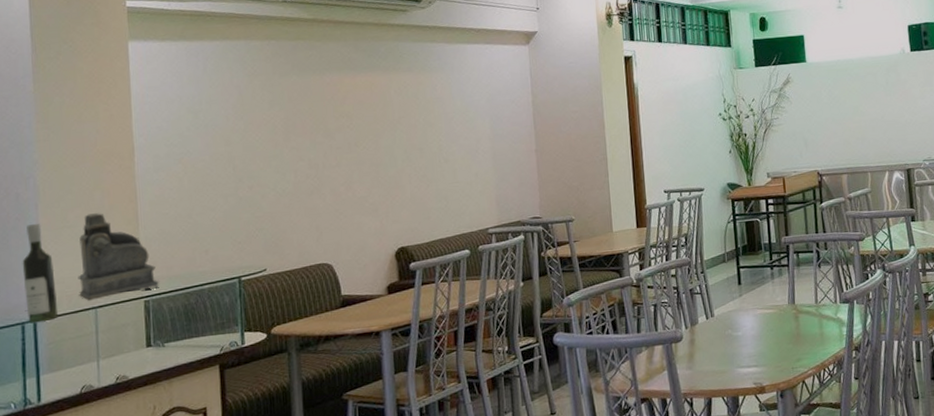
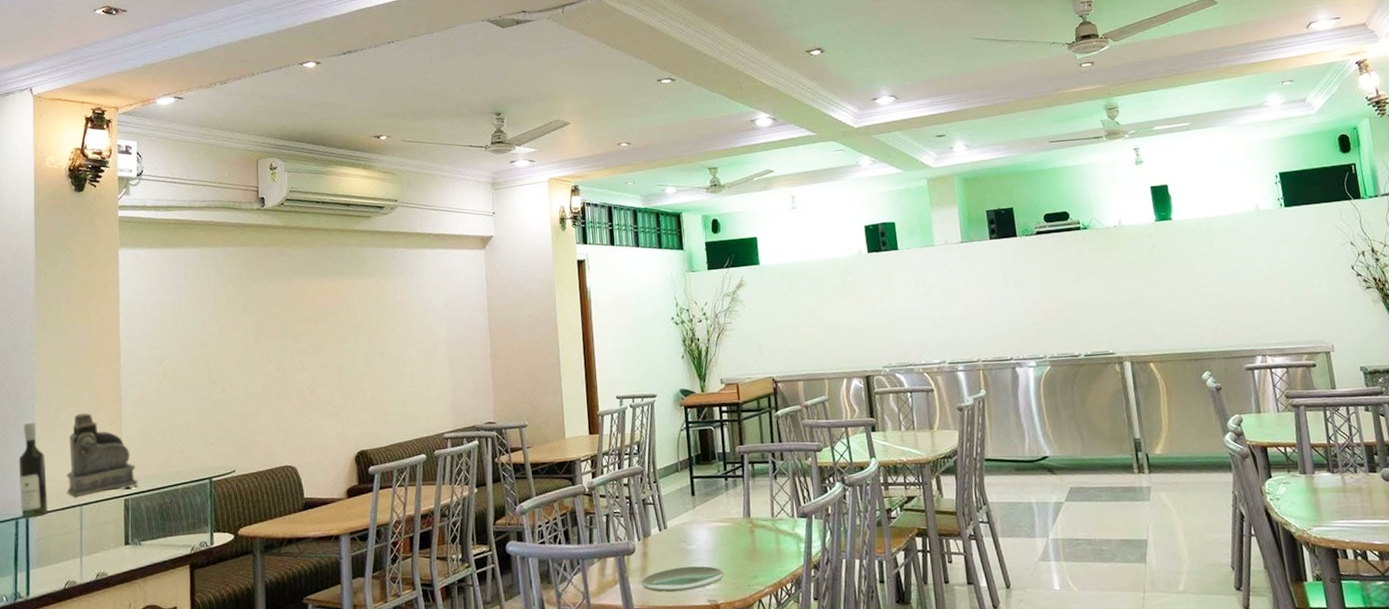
plate: none [688,351,770,377] -> present [641,566,725,593]

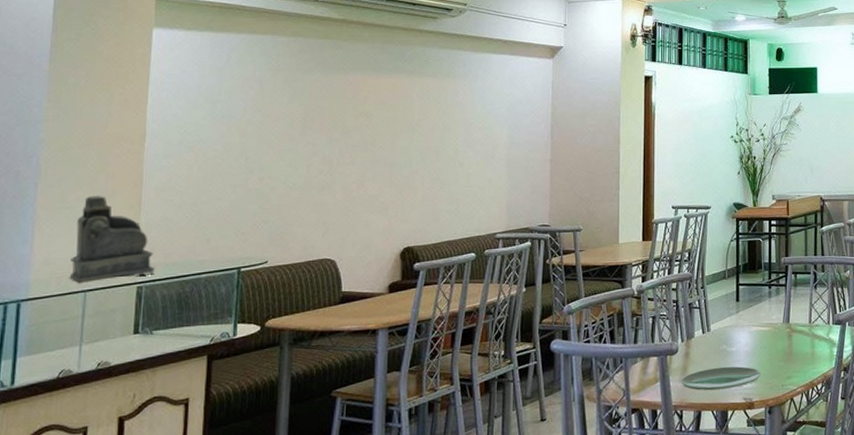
bottle: present [18,422,48,519] -> none [12,202,46,304]

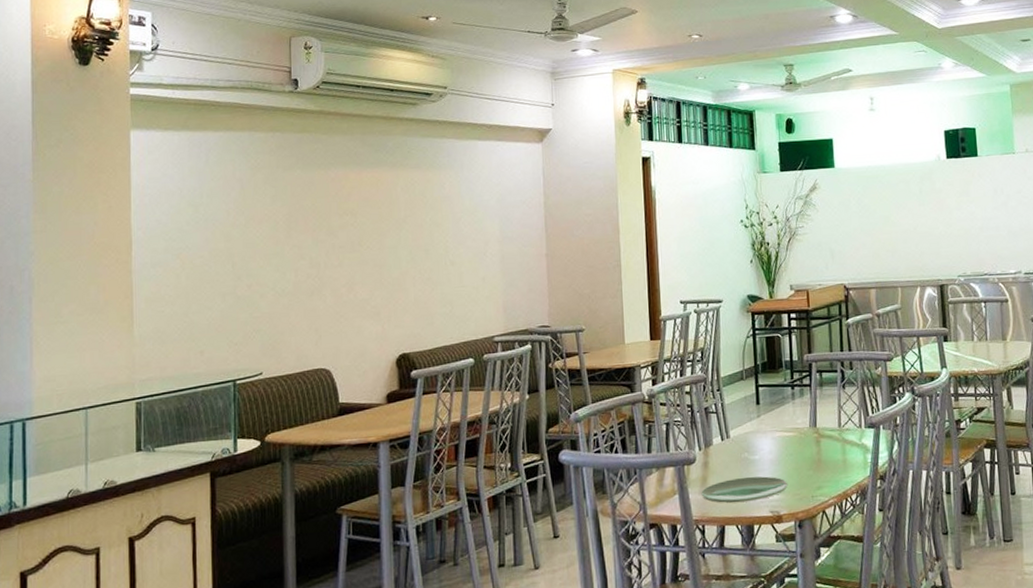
cash register: present [69,196,155,285] -> none [69,309,152,402]

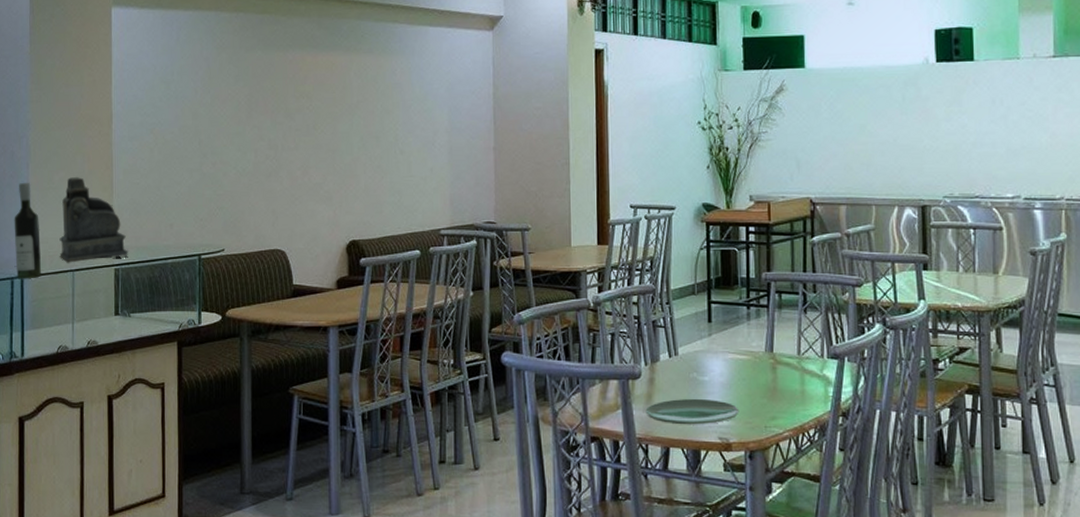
bottle: none [13,317,48,423] -> present [14,182,42,279]
cash register: none [69,309,152,402] -> present [59,177,128,264]

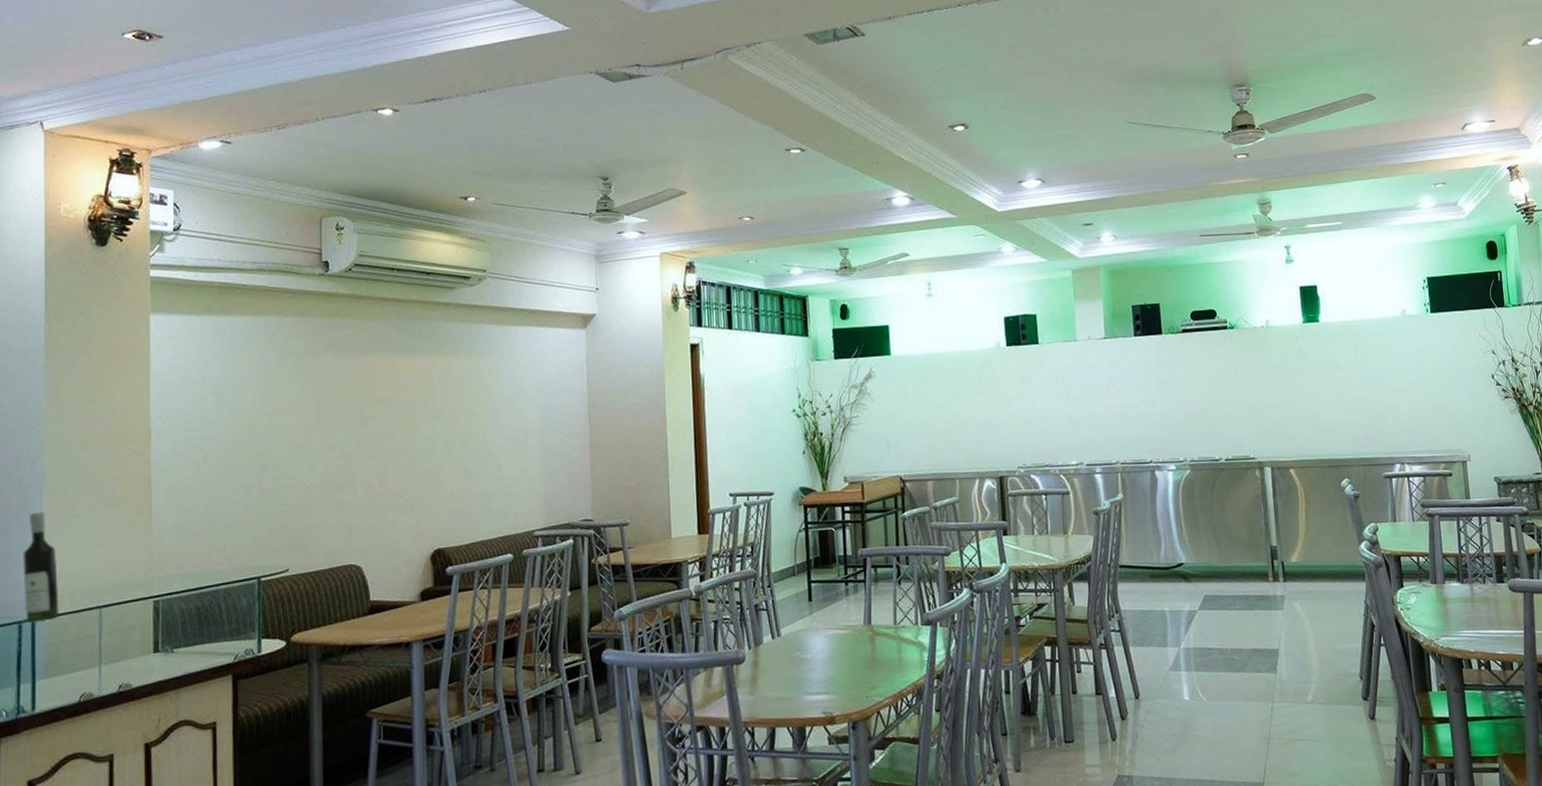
cash register: present [59,177,128,264] -> none [83,502,171,601]
plate: present [645,399,740,425] -> none [750,676,842,704]

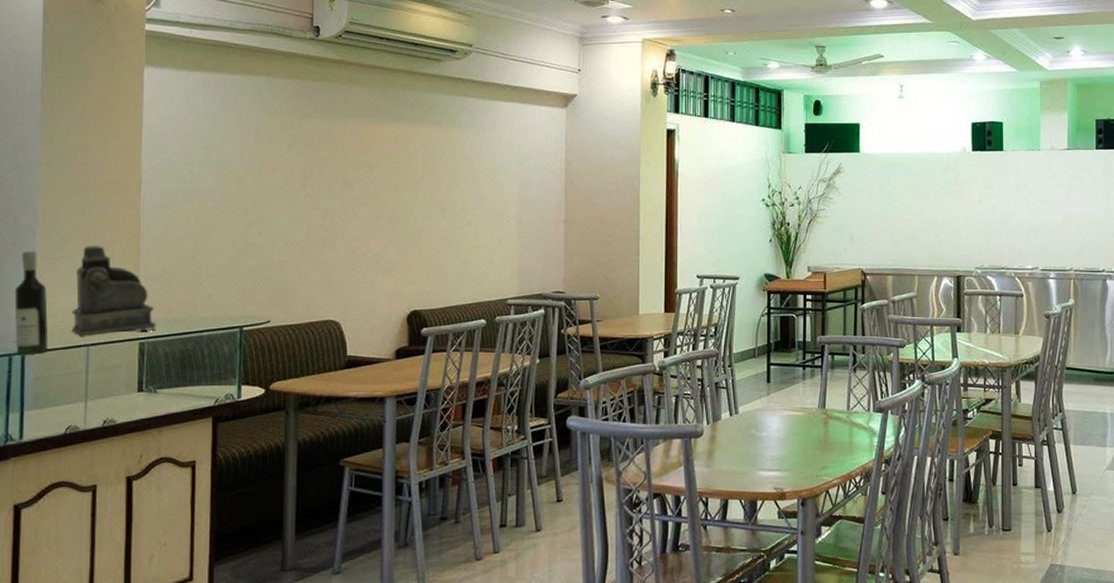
cash register: none [83,502,171,601] -> present [71,246,156,339]

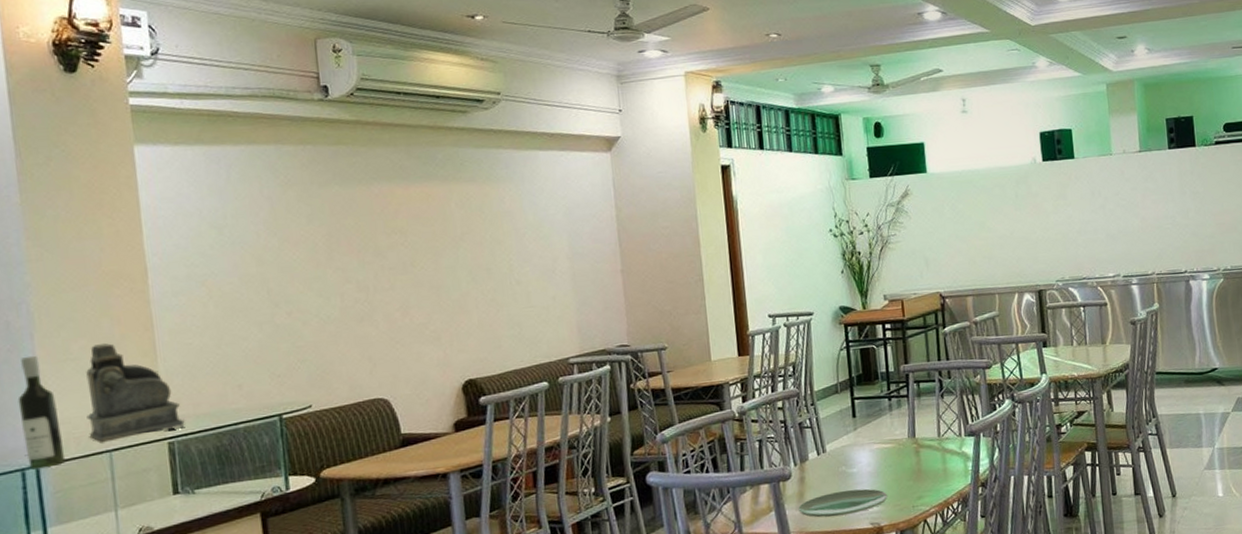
plate: none [706,453,794,478] -> present [798,489,888,518]

